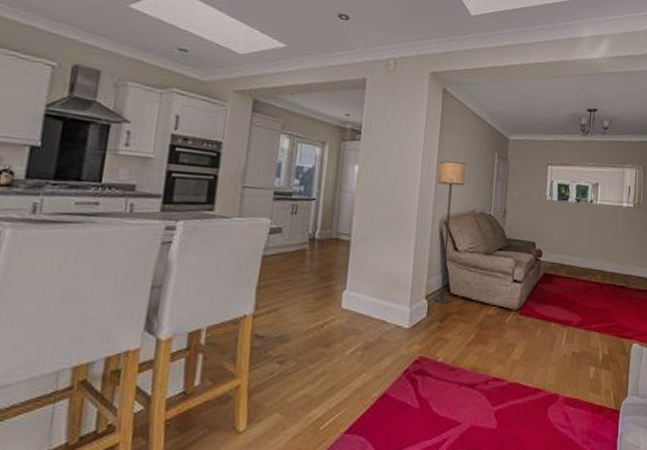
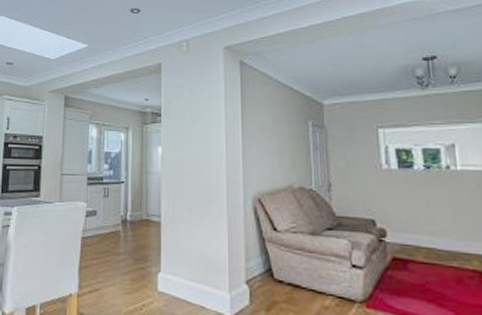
floor lamp: present [432,160,467,304] -> none [245,134,277,291]

